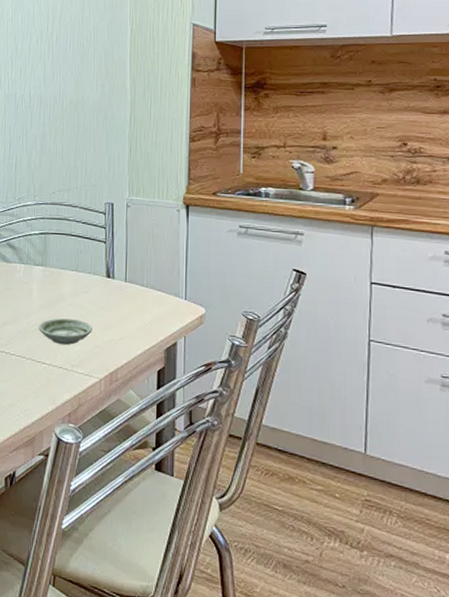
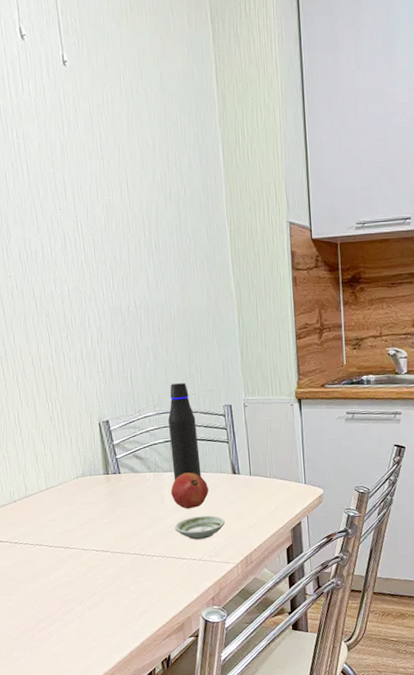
fruit: none [40,269,79,309] -> present [171,472,209,509]
water bottle: none [44,175,75,276] -> present [167,383,201,480]

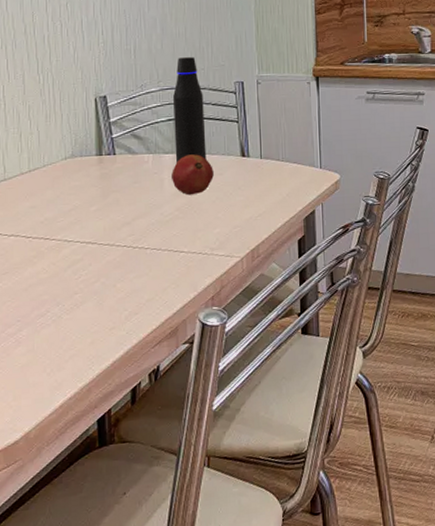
saucer: present [174,515,225,540] -> none [173,202,230,230]

